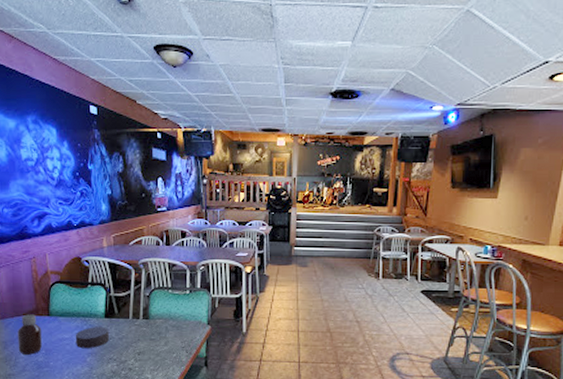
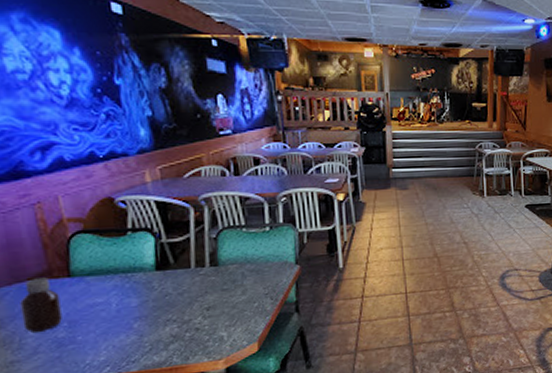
candle: present [75,327,109,349] -> none [113,282,164,313]

